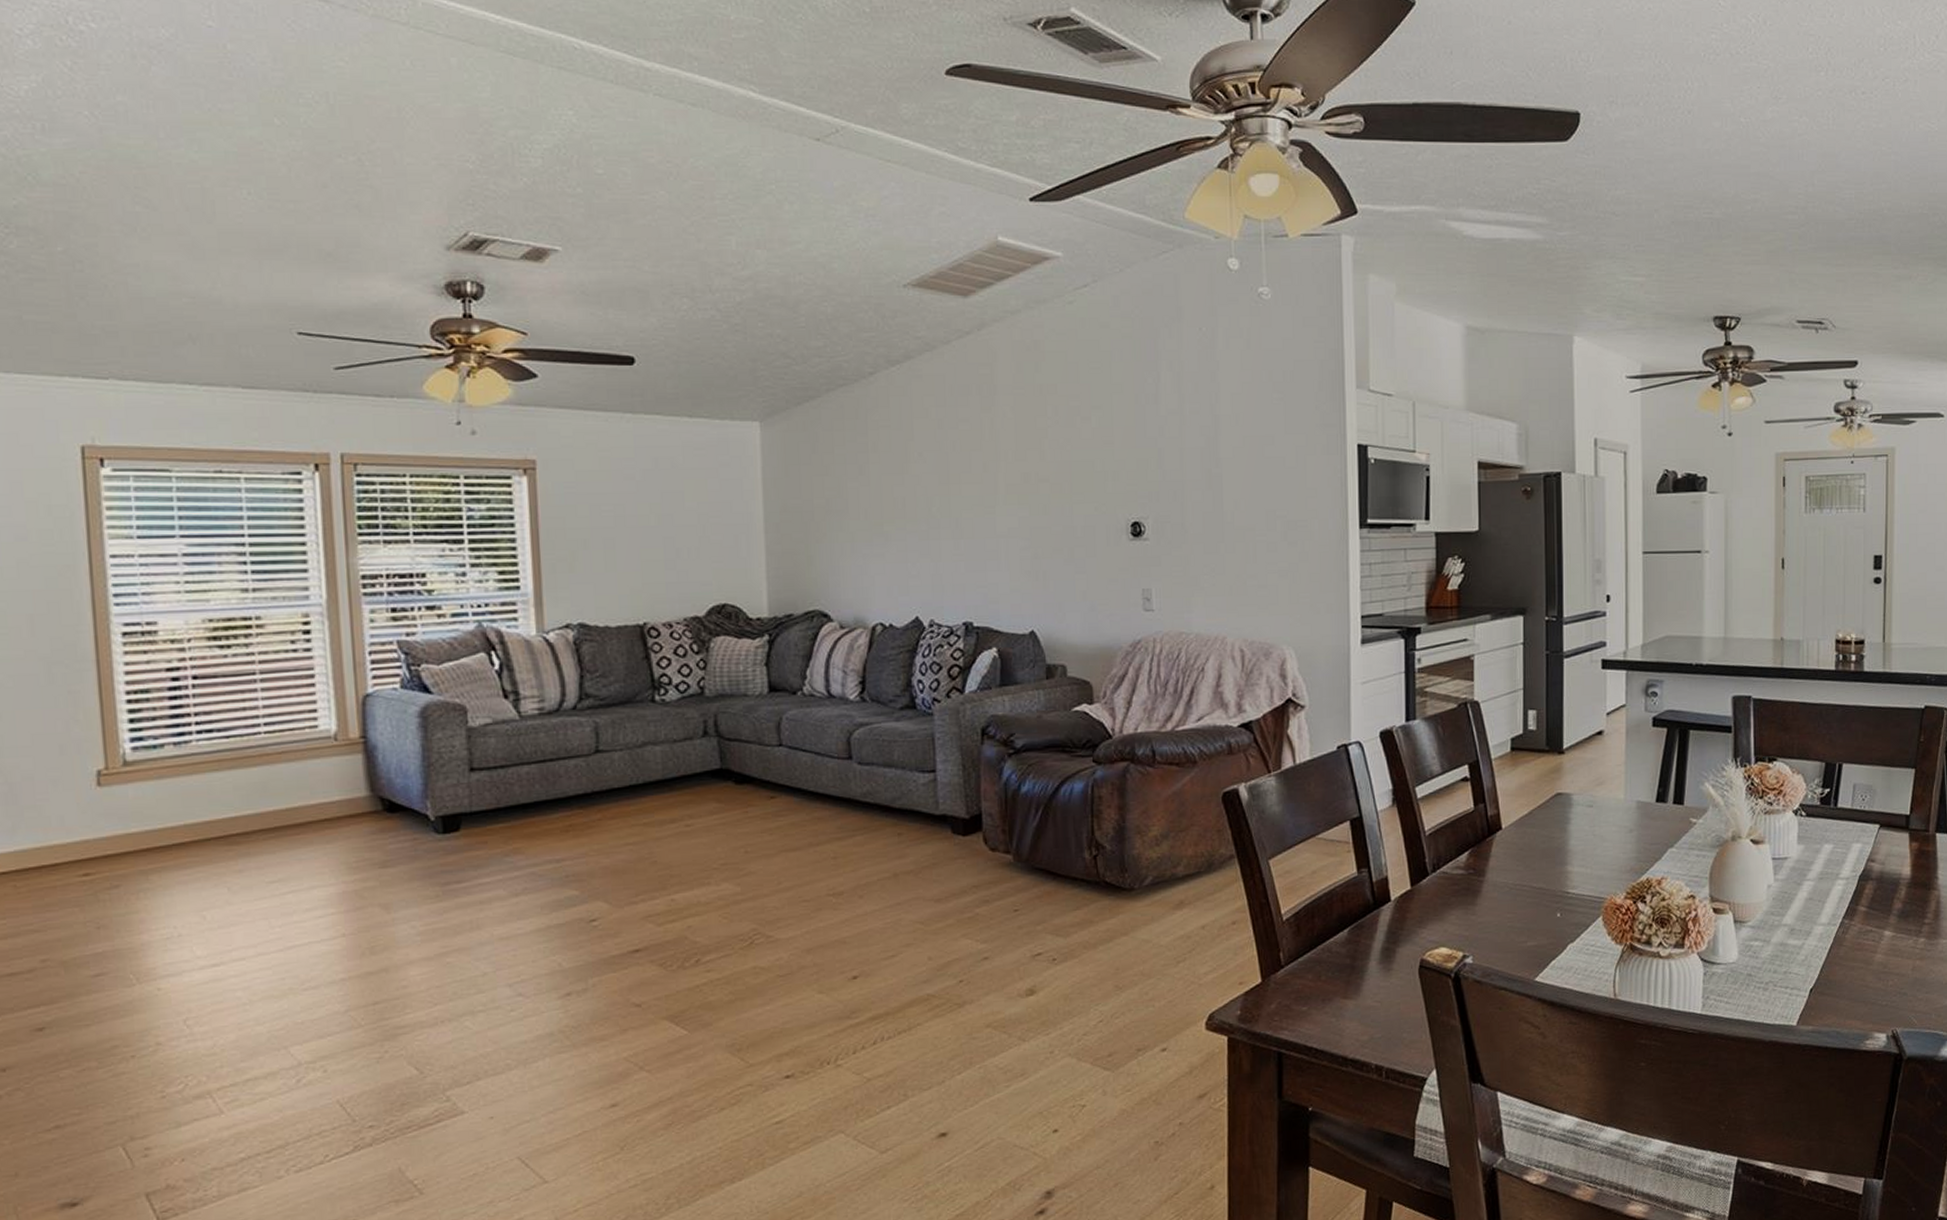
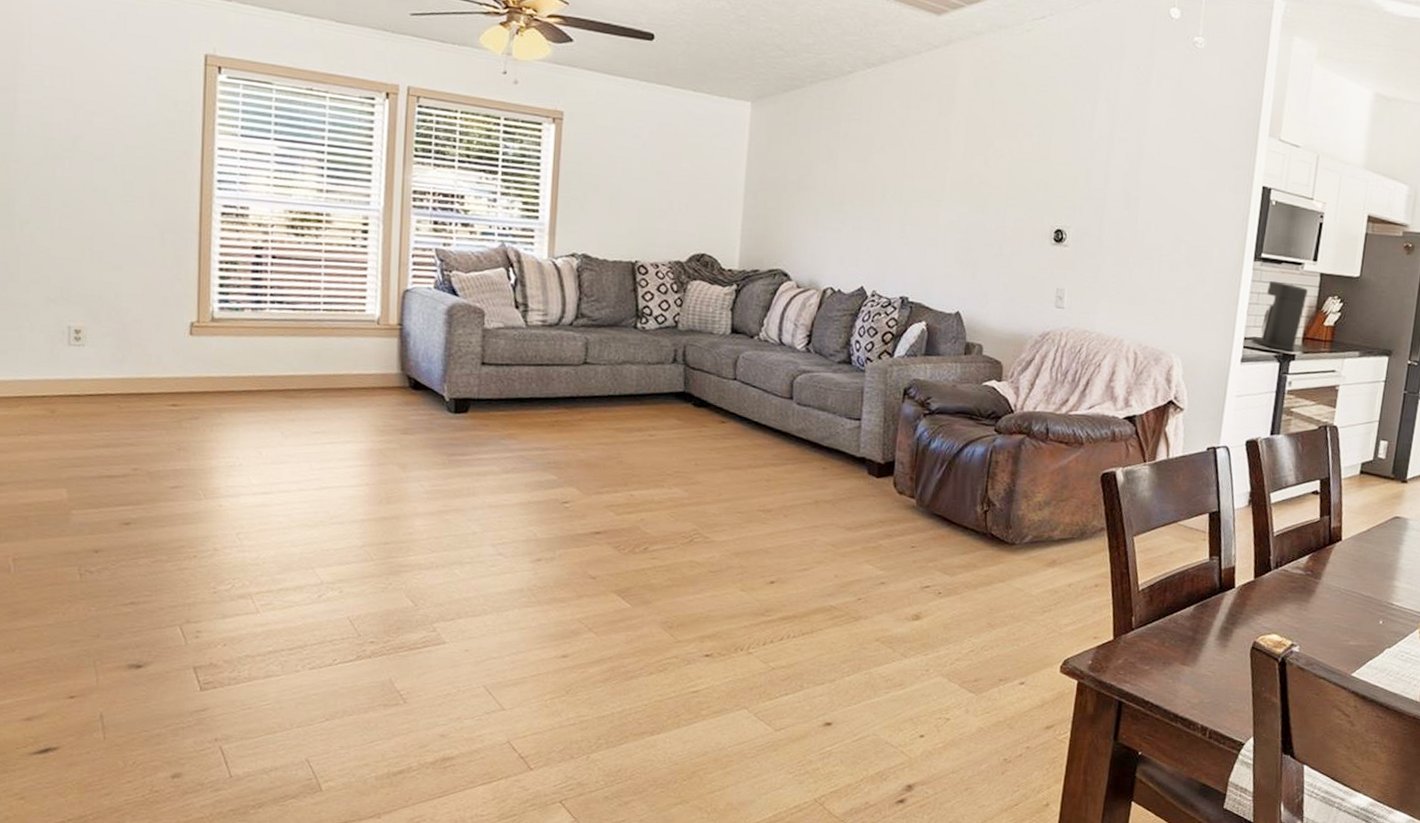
coffee maker: none [1369,548,1425,626] -> present [1251,280,1309,353]

